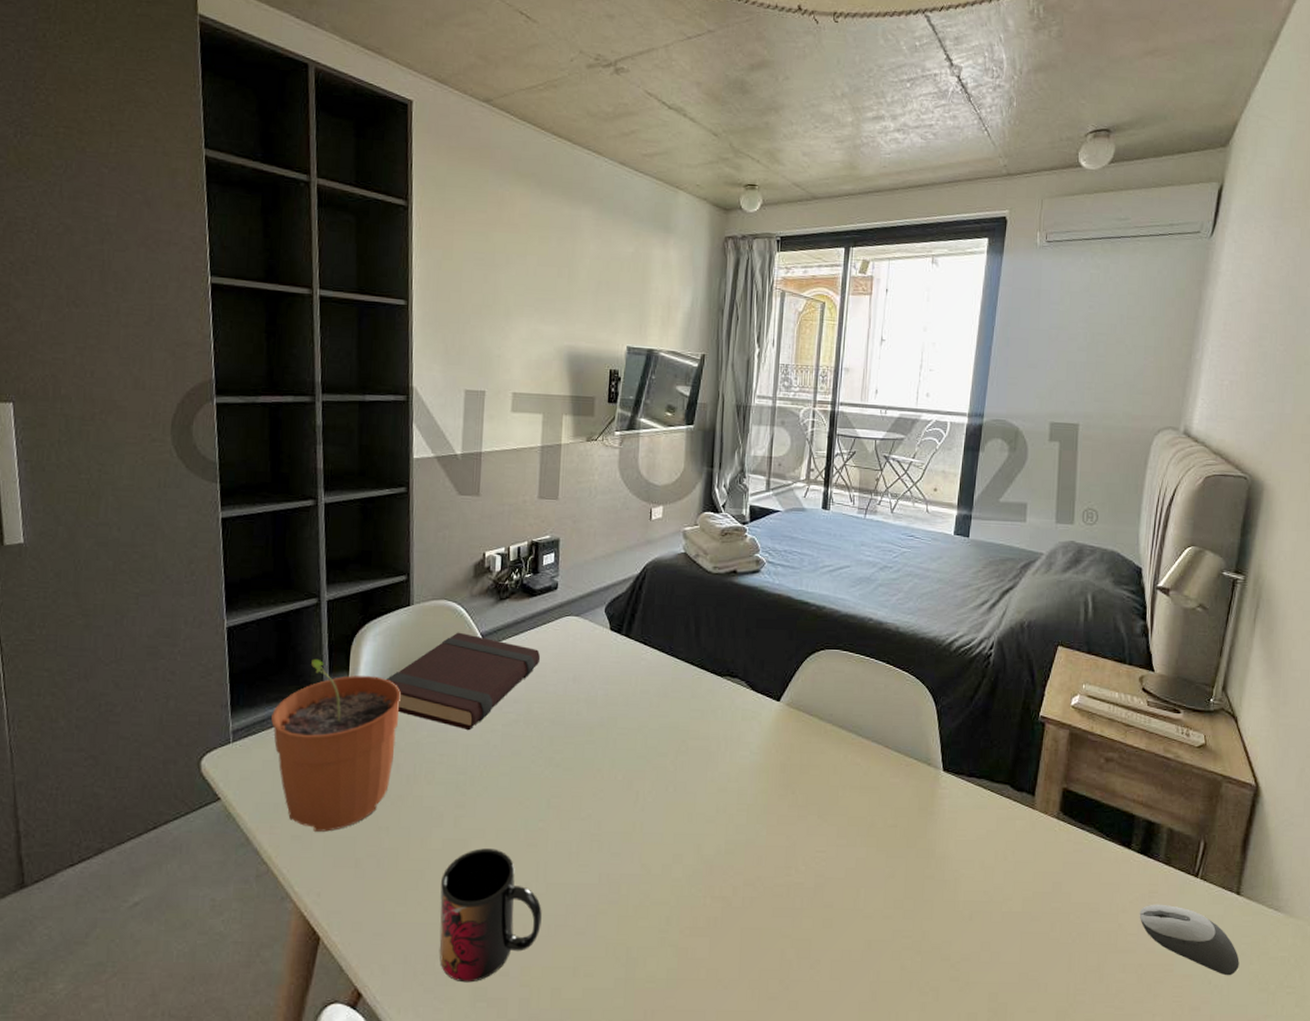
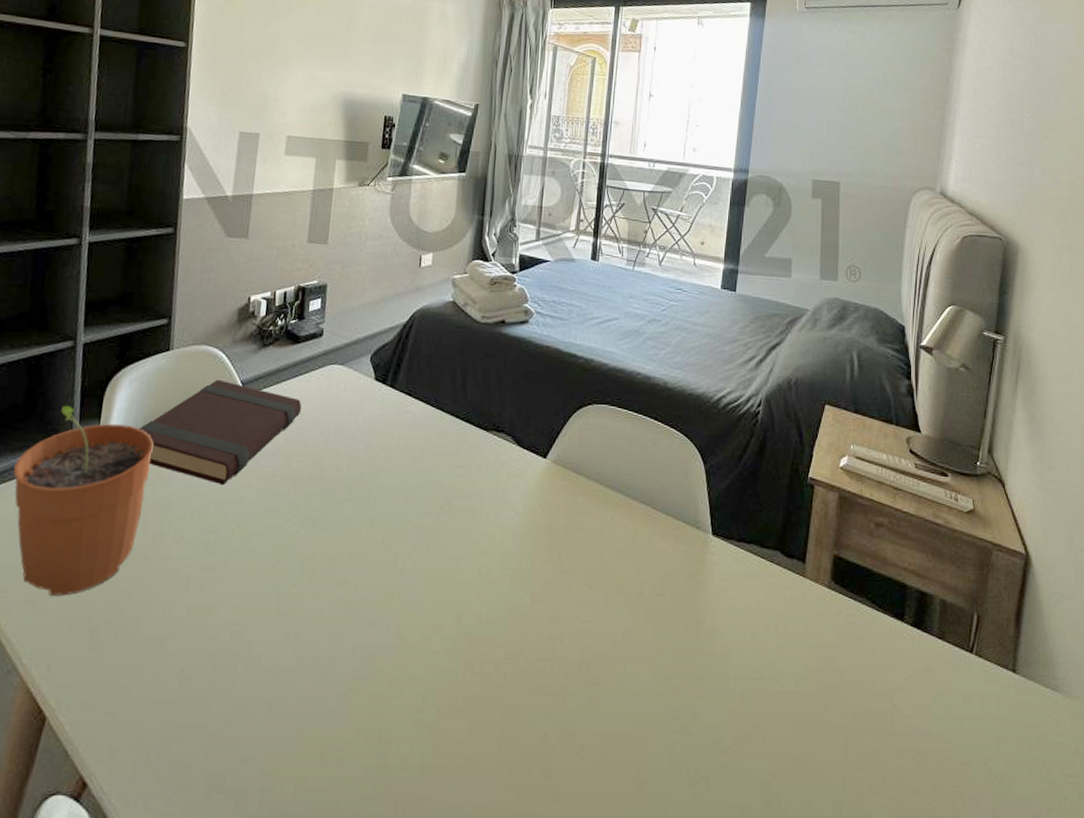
mug: present [439,848,542,983] -> none [175,616,290,771]
computer mouse: present [1139,904,1240,976] -> none [915,682,1019,763]

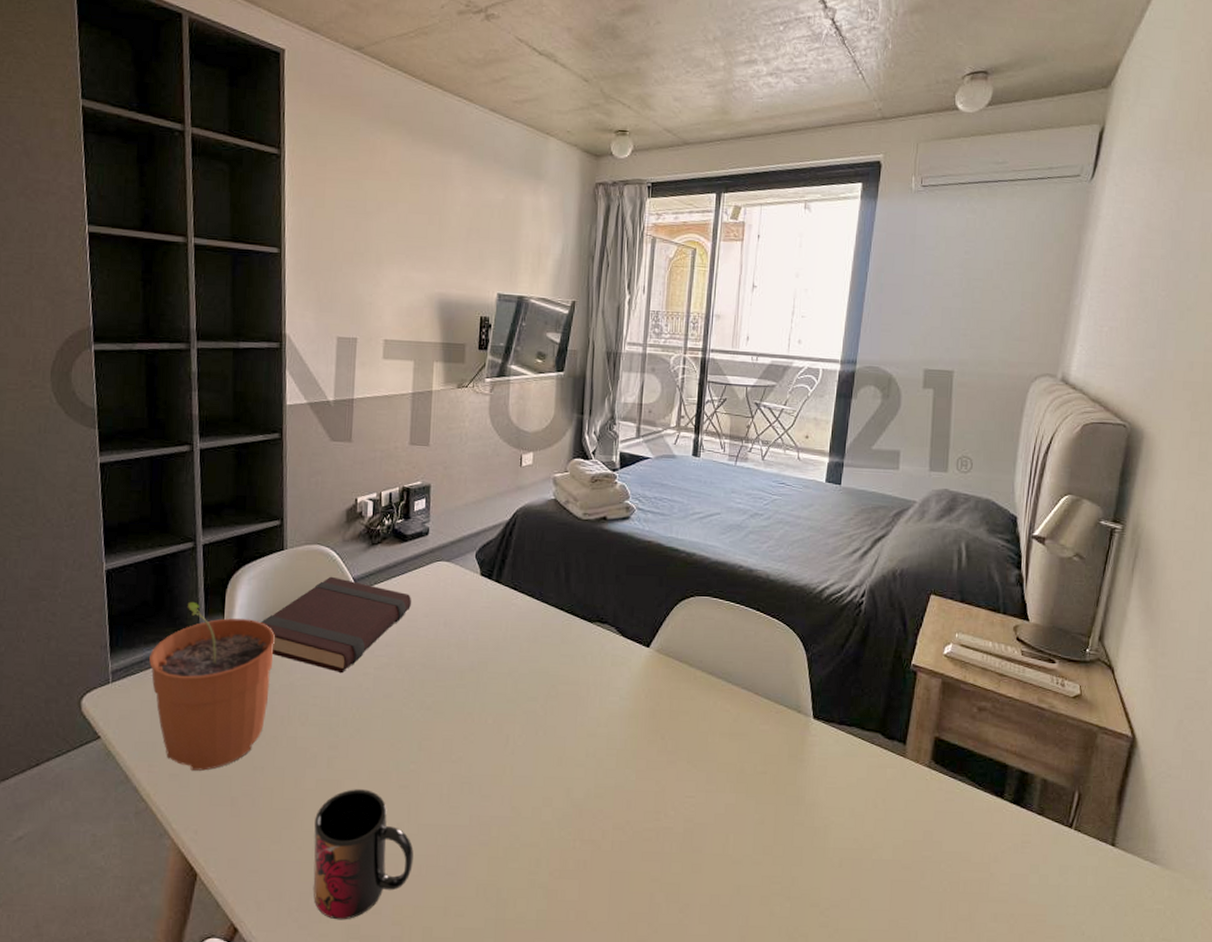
mug: none [175,616,290,771] -> present [313,789,414,920]

